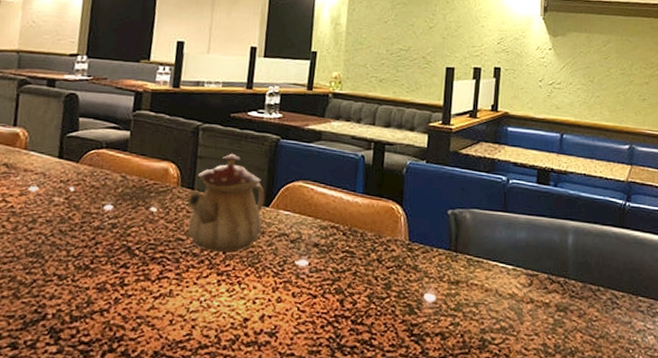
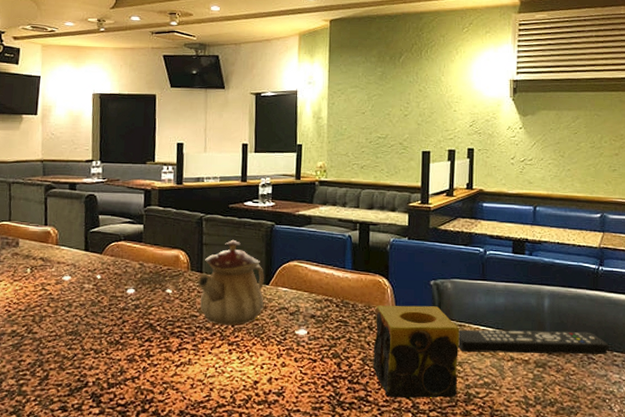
candle: none [379,235,477,344] -> present [372,305,460,398]
remote control: none [474,265,634,299] -> present [457,329,609,355]

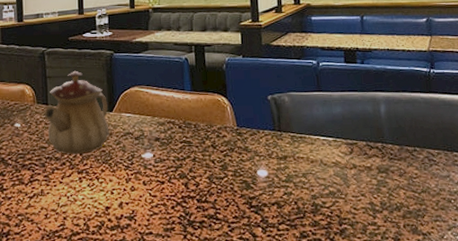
candle: present [372,305,460,398] -> none [217,120,304,214]
remote control: present [457,329,609,355] -> none [300,134,449,163]

